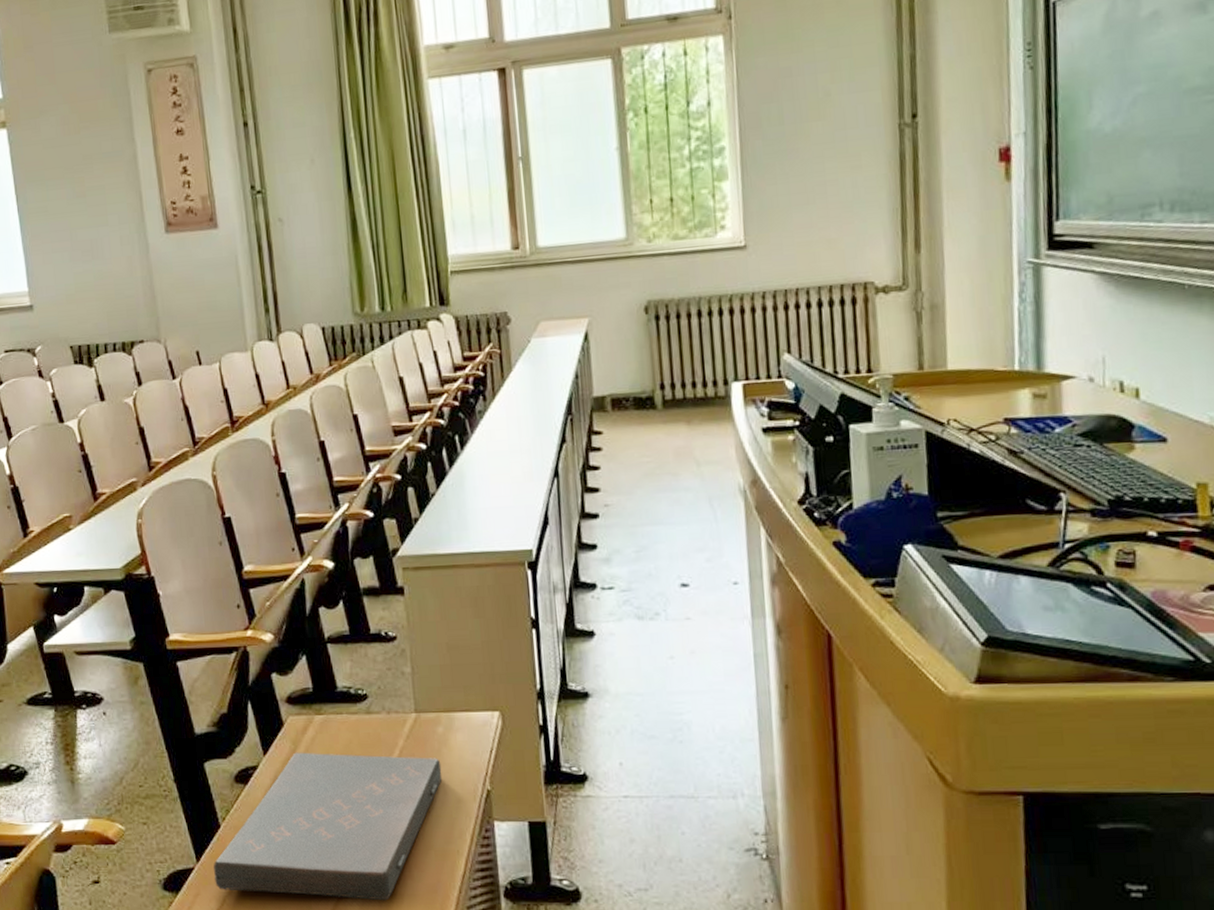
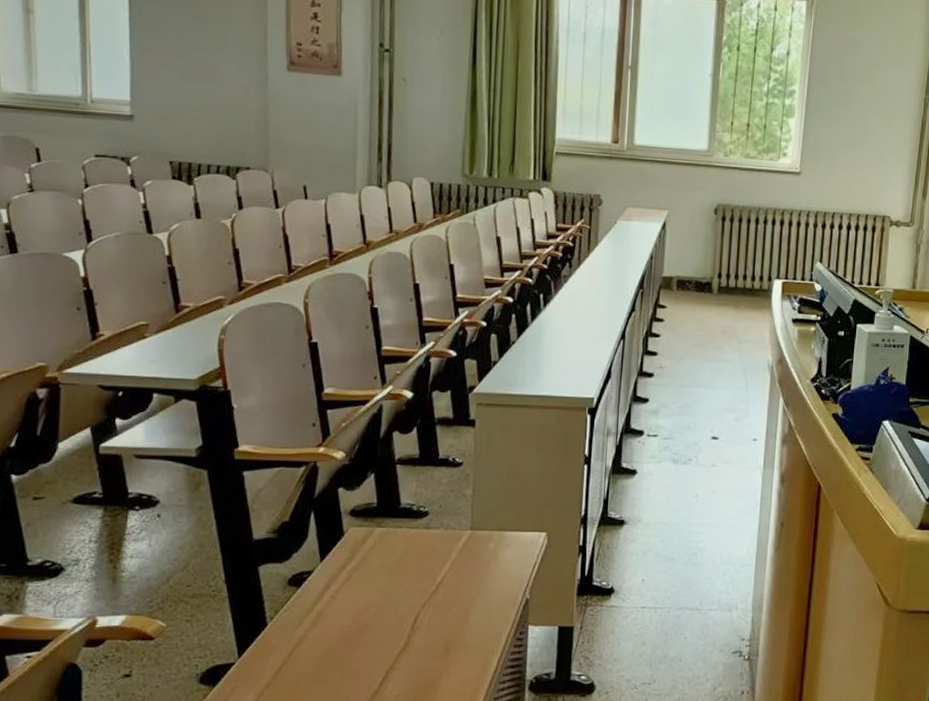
book: present [213,752,442,901] -> none [255,560,488,693]

